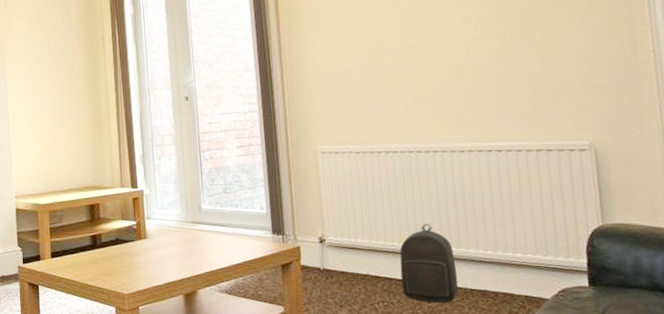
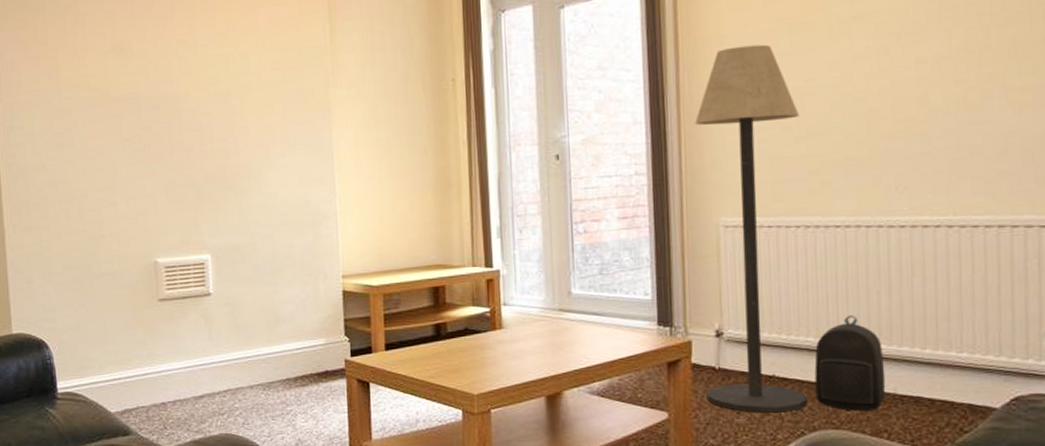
floor lamp: none [294,9,396,306] -> present [695,44,807,413]

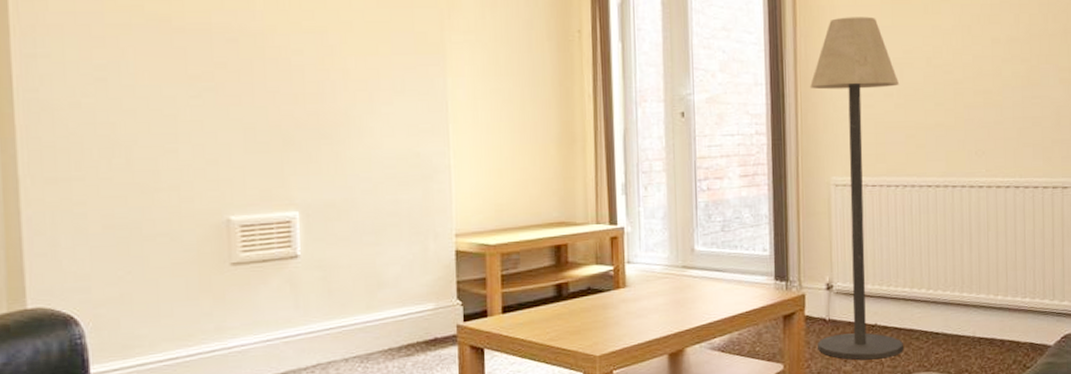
backpack: present [814,315,886,411] -> none [910,267,967,354]

